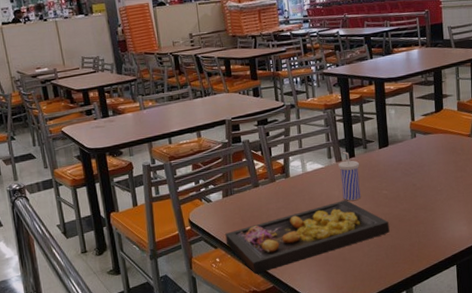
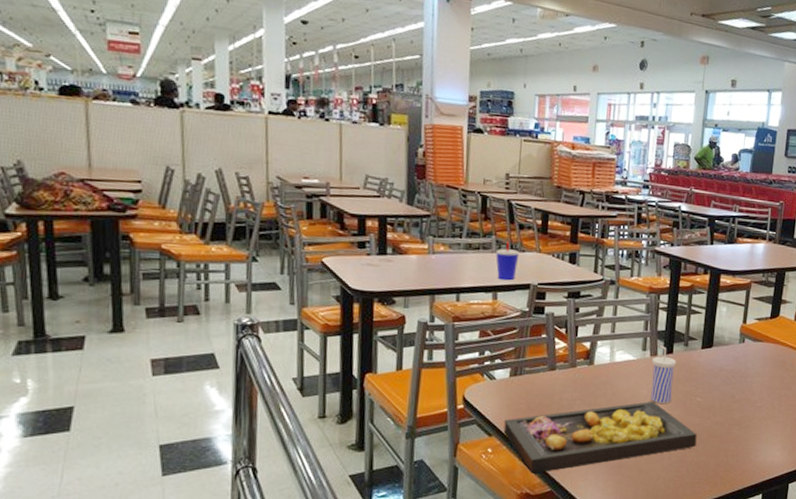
beverage cup: none [193,88,213,121] -> present [495,241,520,281]

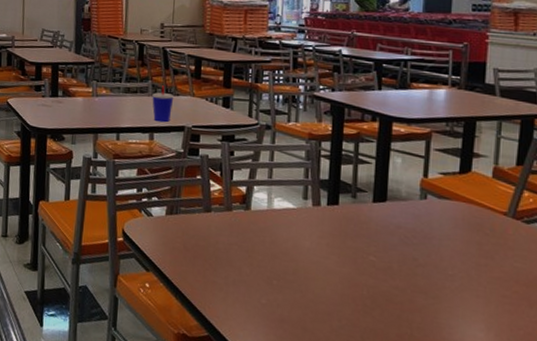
food tray: present [503,401,697,474] -> none [160,254,372,316]
beverage cup: present [650,346,676,403] -> none [314,196,343,259]

